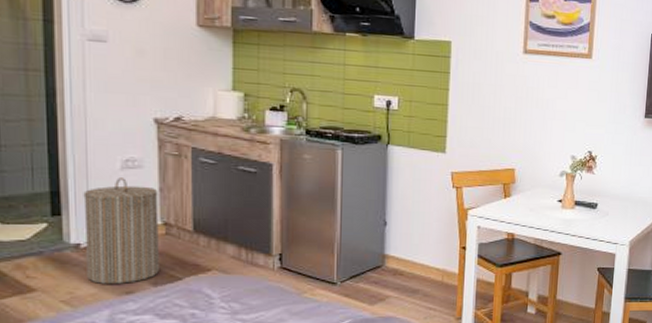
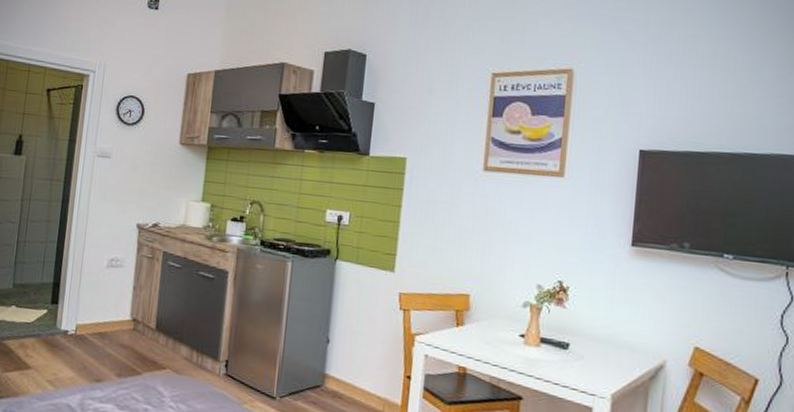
laundry hamper: present [83,178,159,284] -> none [69,274,132,372]

